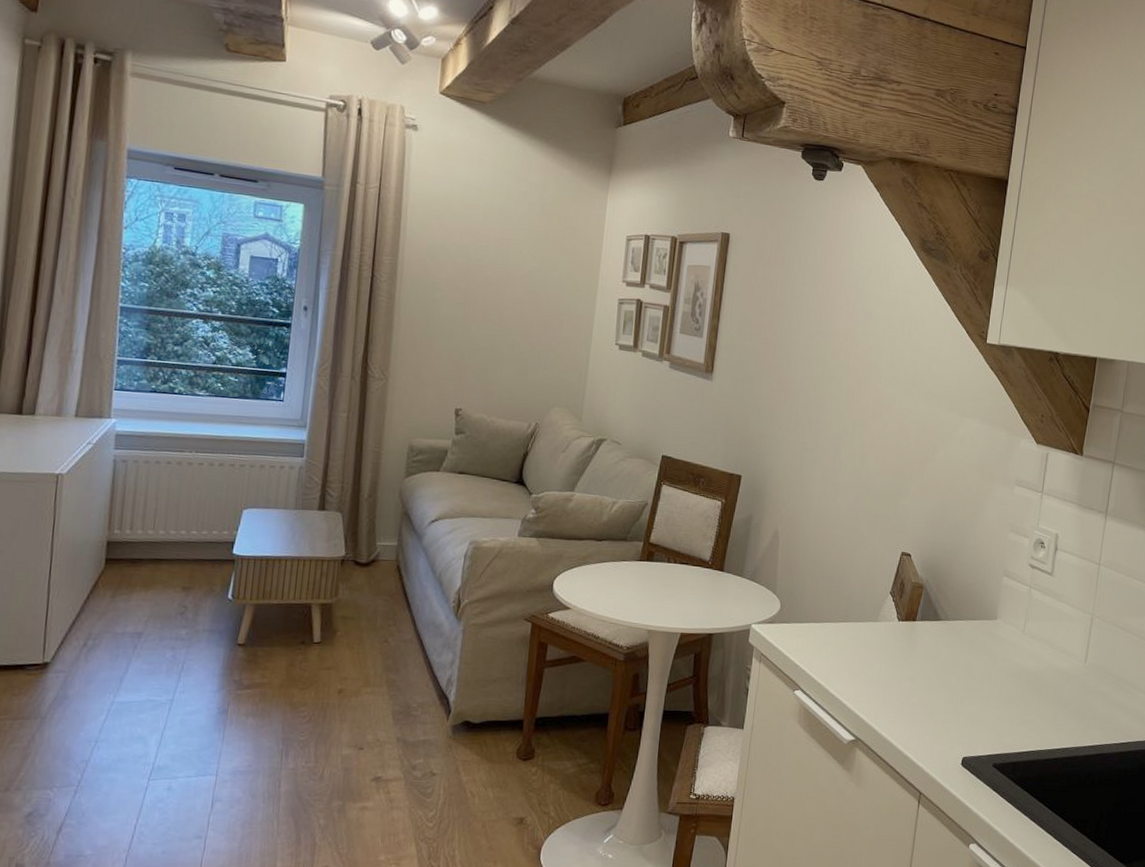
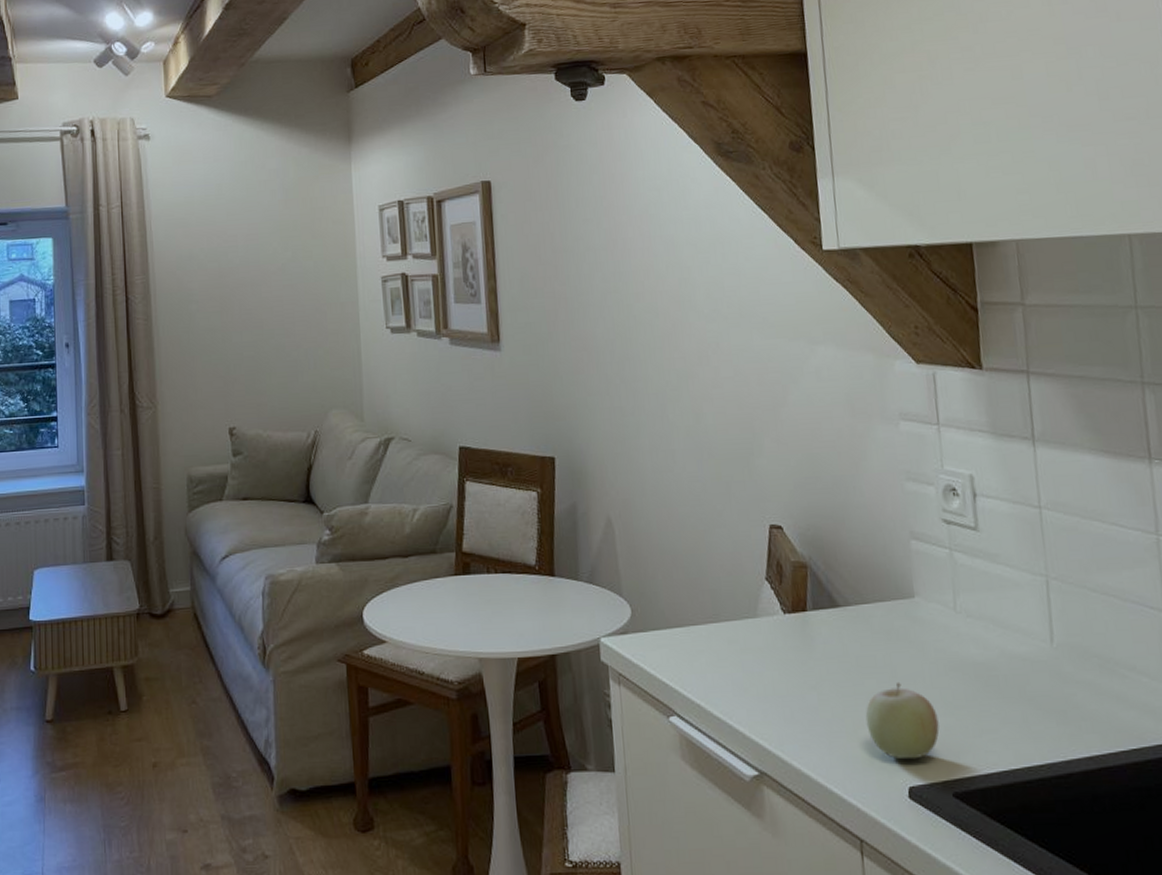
fruit: none [942,680,995,738] -> present [865,681,940,760]

